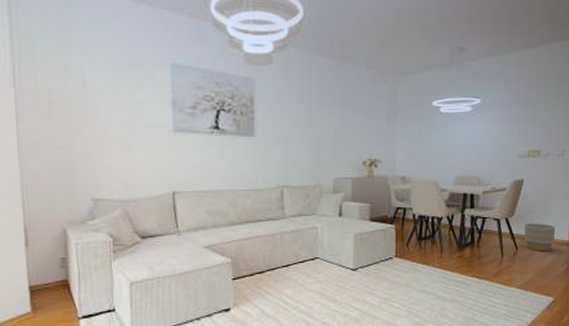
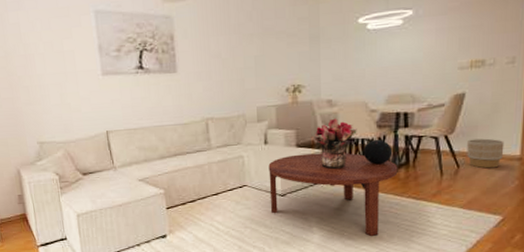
coffee table: none [341,228,464,315] -> present [268,153,398,237]
bouquet: none [387,194,428,246] -> present [314,118,357,170]
decorative sphere: none [432,217,460,243] -> present [363,139,393,165]

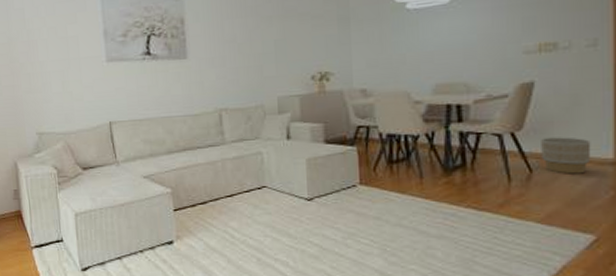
coffee table: present [268,153,398,237] -> none [292,151,452,255]
bouquet: present [314,118,357,170] -> none [346,110,399,171]
decorative sphere: present [363,139,393,165] -> none [406,135,445,166]

